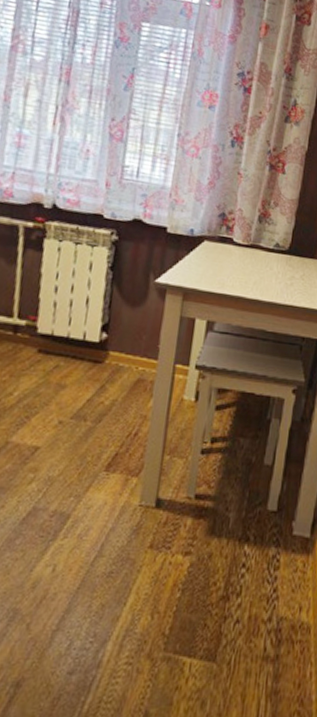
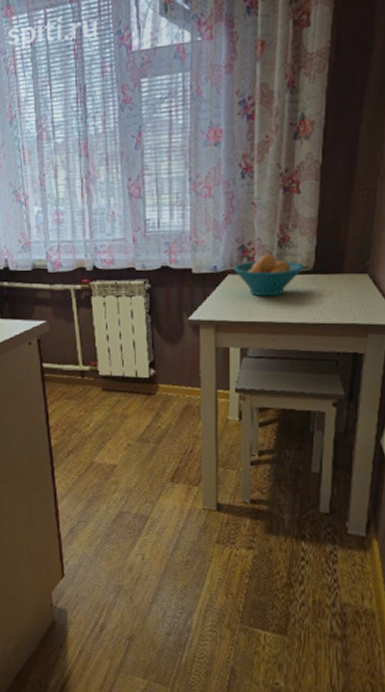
fruit bowl: none [210,226,281,272] -> present [233,254,304,297]

